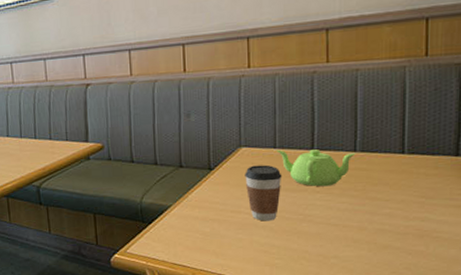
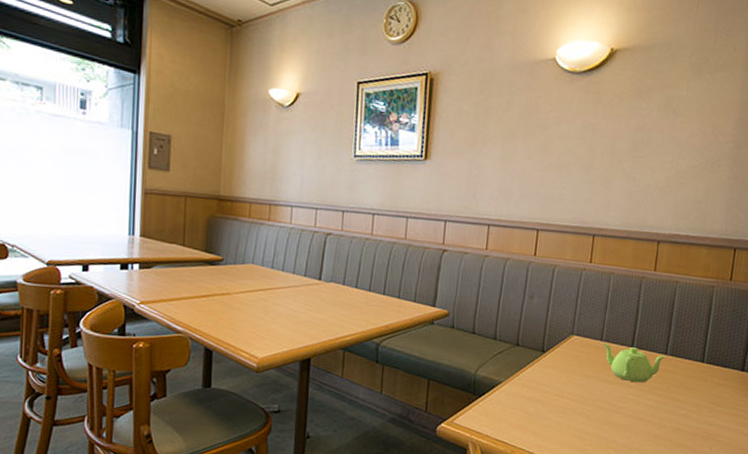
coffee cup: present [245,165,282,221] -> none [571,354,604,409]

